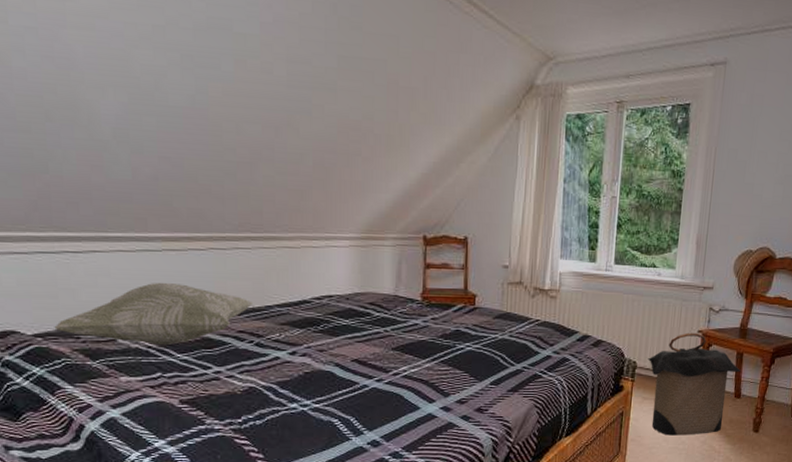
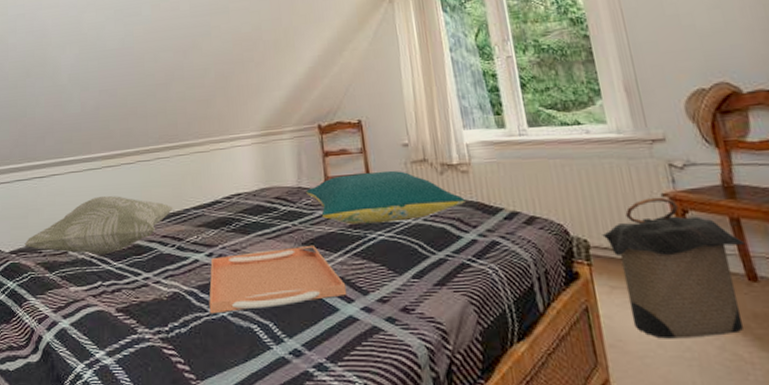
serving tray: none [289,351,430,408] -> present [209,246,347,314]
pillow: none [402,288,548,336] -> present [306,170,465,225]

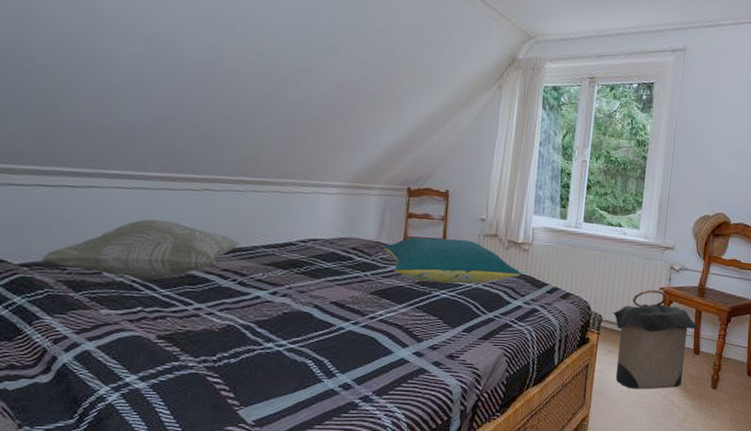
serving tray: present [209,246,347,314] -> none [264,295,404,348]

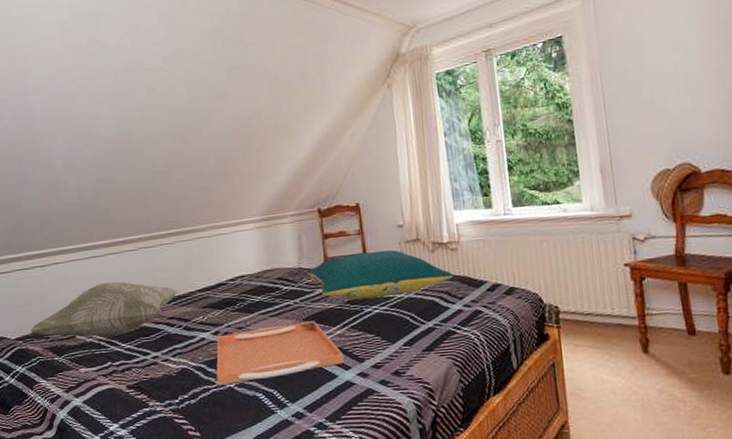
serving tray: none [264,295,404,348] -> present [216,321,345,386]
laundry hamper: present [613,289,700,390] -> none [571,266,689,386]

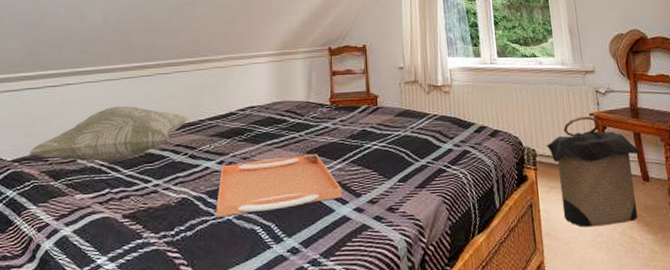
pillow: present [307,250,453,301] -> none [314,89,445,136]
laundry hamper: none [571,266,689,386] -> present [546,116,643,227]

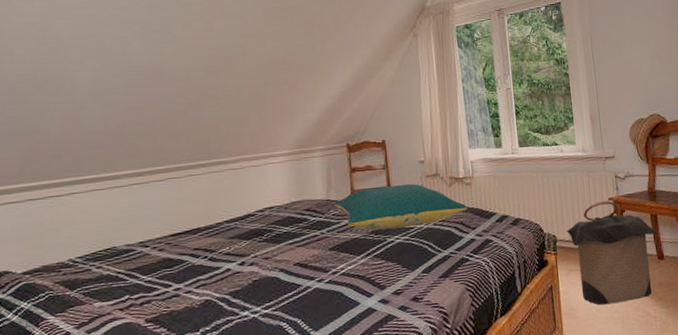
decorative pillow: present [29,105,189,164] -> none [40,212,206,271]
serving tray: present [216,154,343,218] -> none [240,251,367,317]
pillow: none [314,89,445,136] -> present [334,183,467,231]

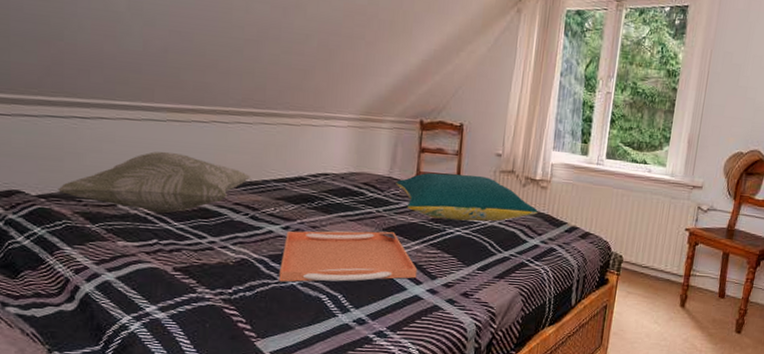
decorative pillow: none [40,212,206,271] -> present [58,151,252,214]
serving tray: none [240,251,367,317] -> present [279,230,418,282]
laundry hamper: present [566,200,659,305] -> none [634,230,727,332]

